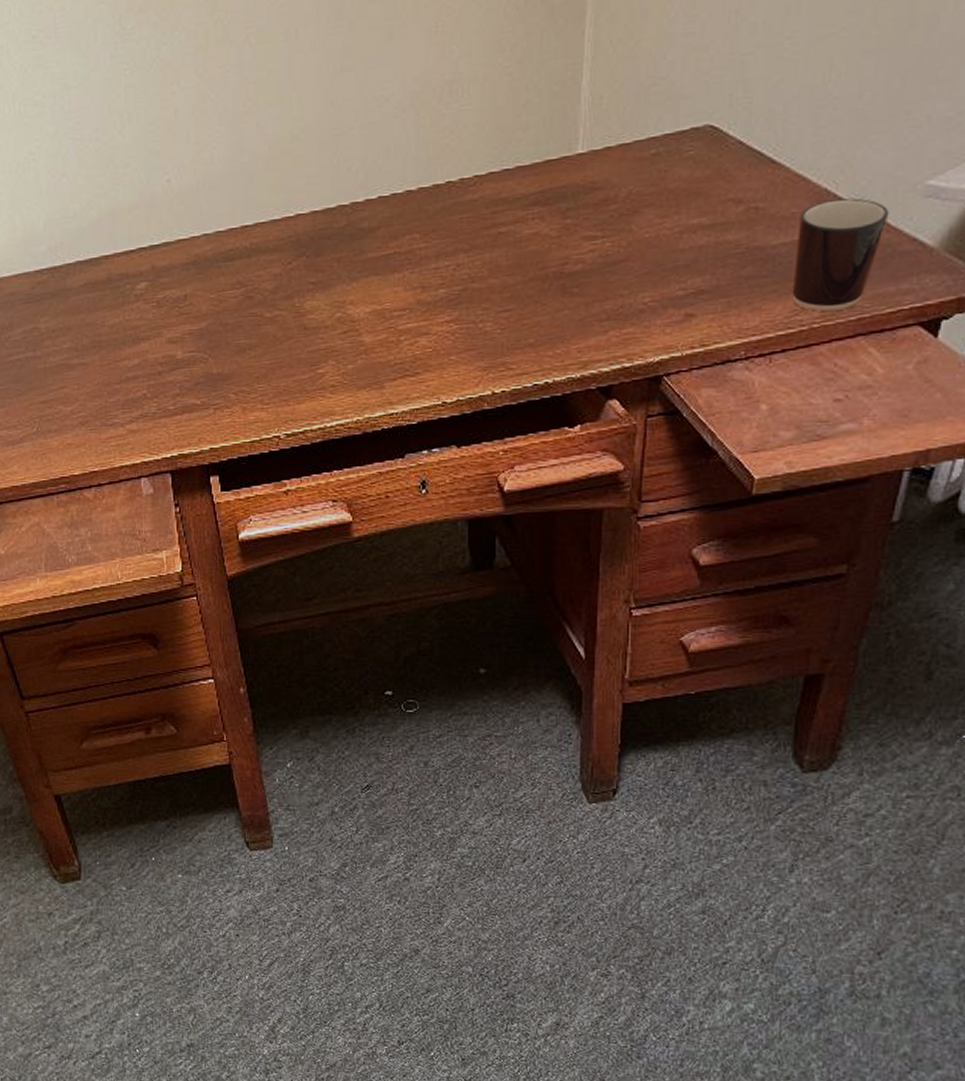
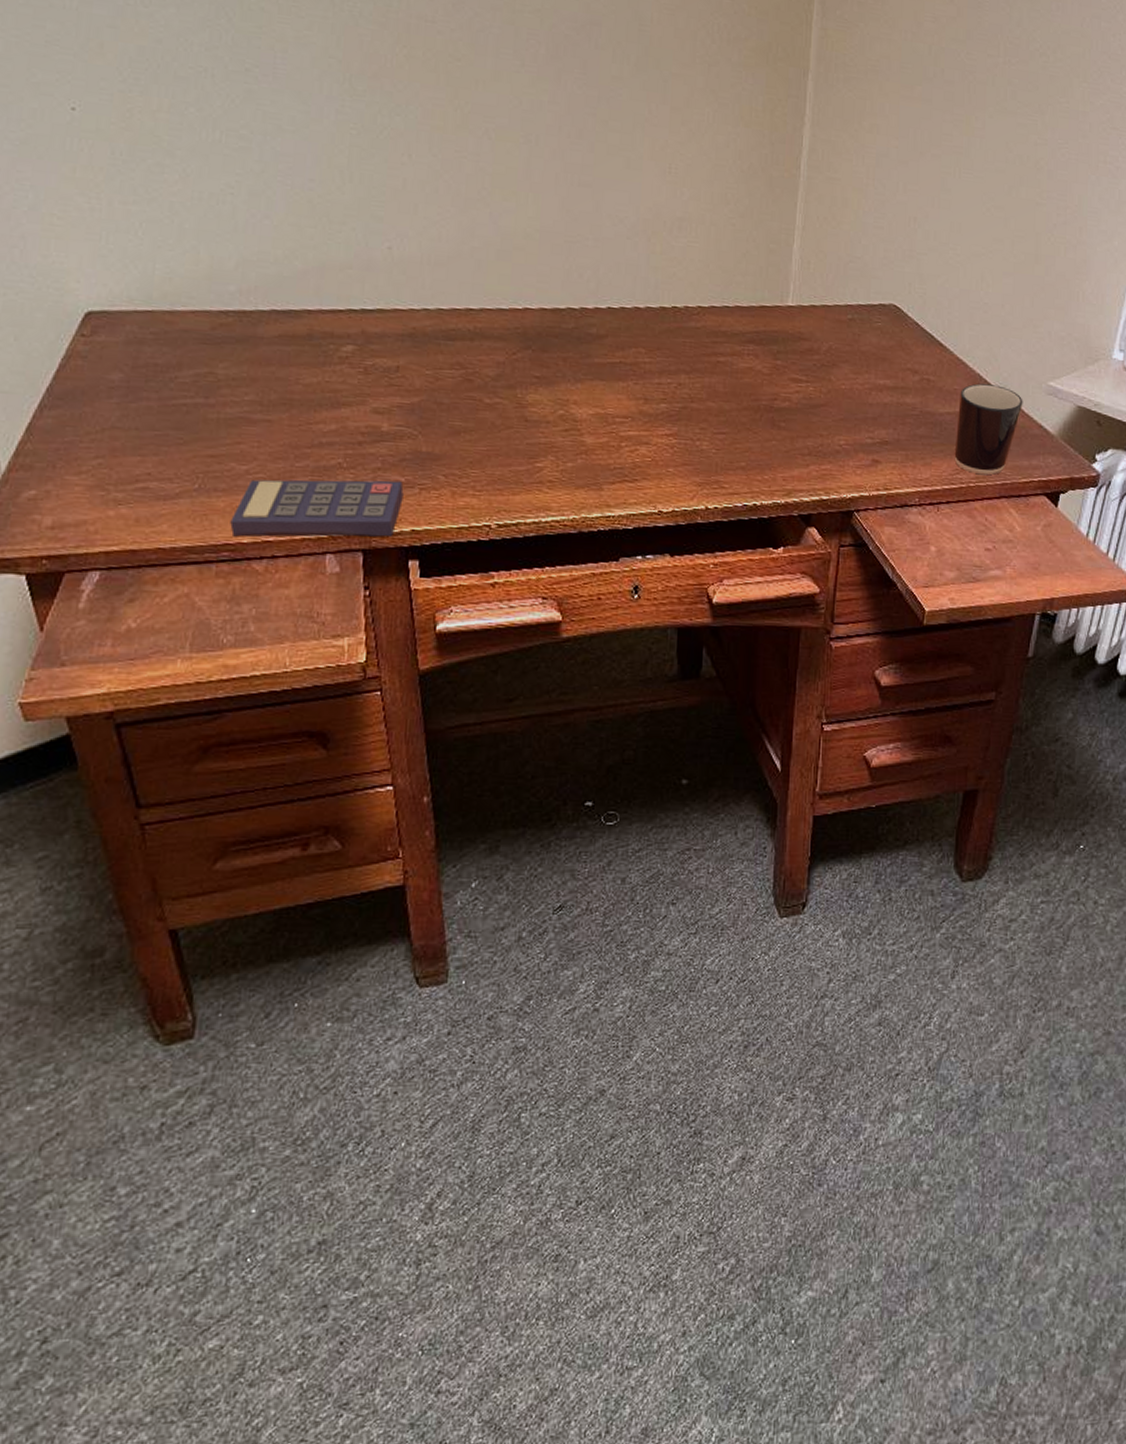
calculator: none [63,404,201,471] -> present [230,479,404,538]

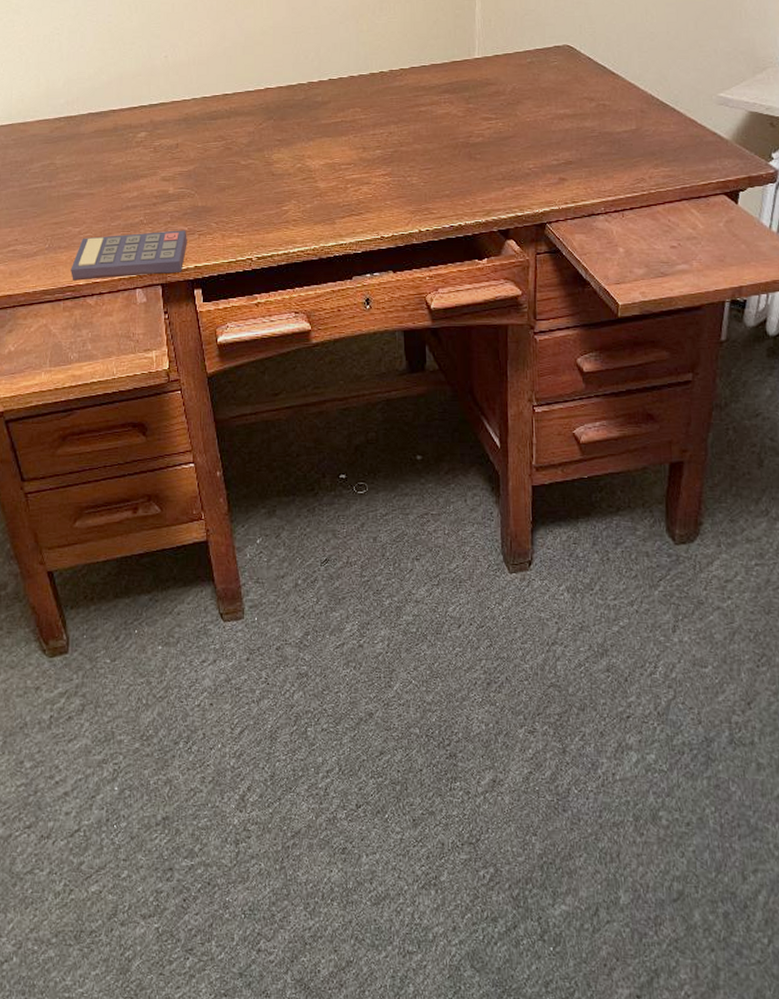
mug: present [954,383,1023,475] -> none [634,102,696,182]

